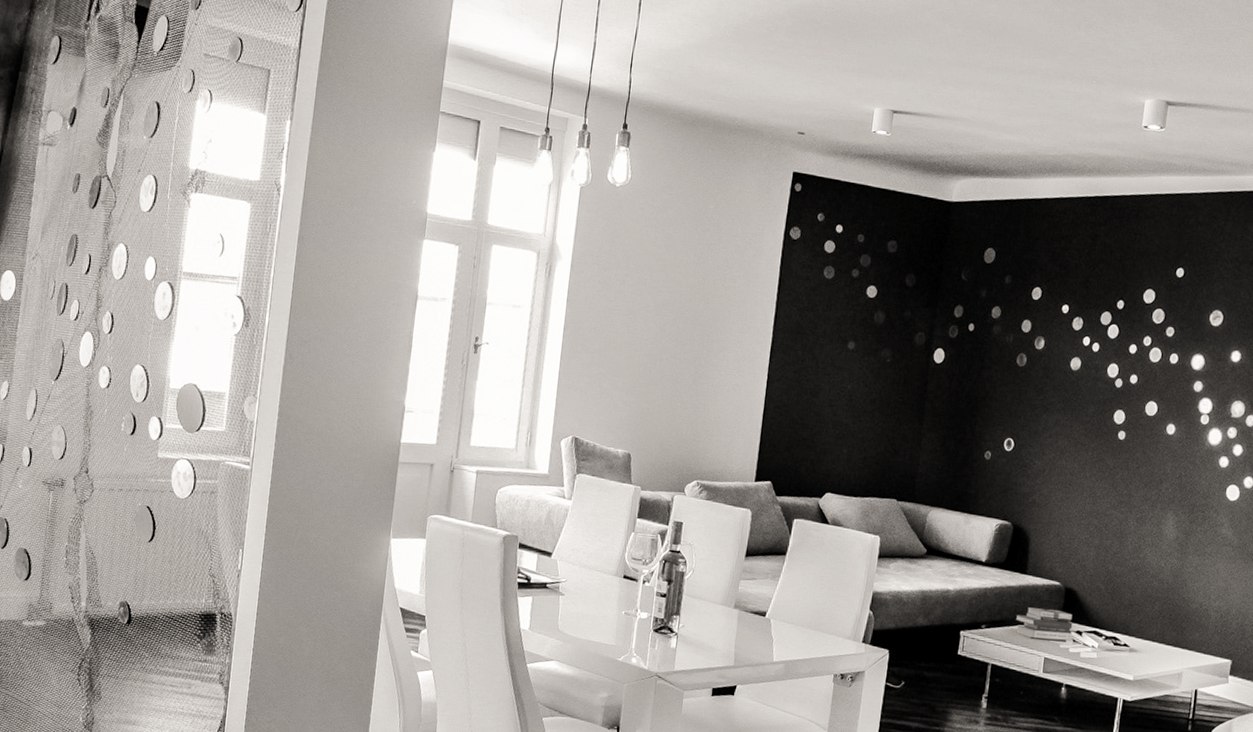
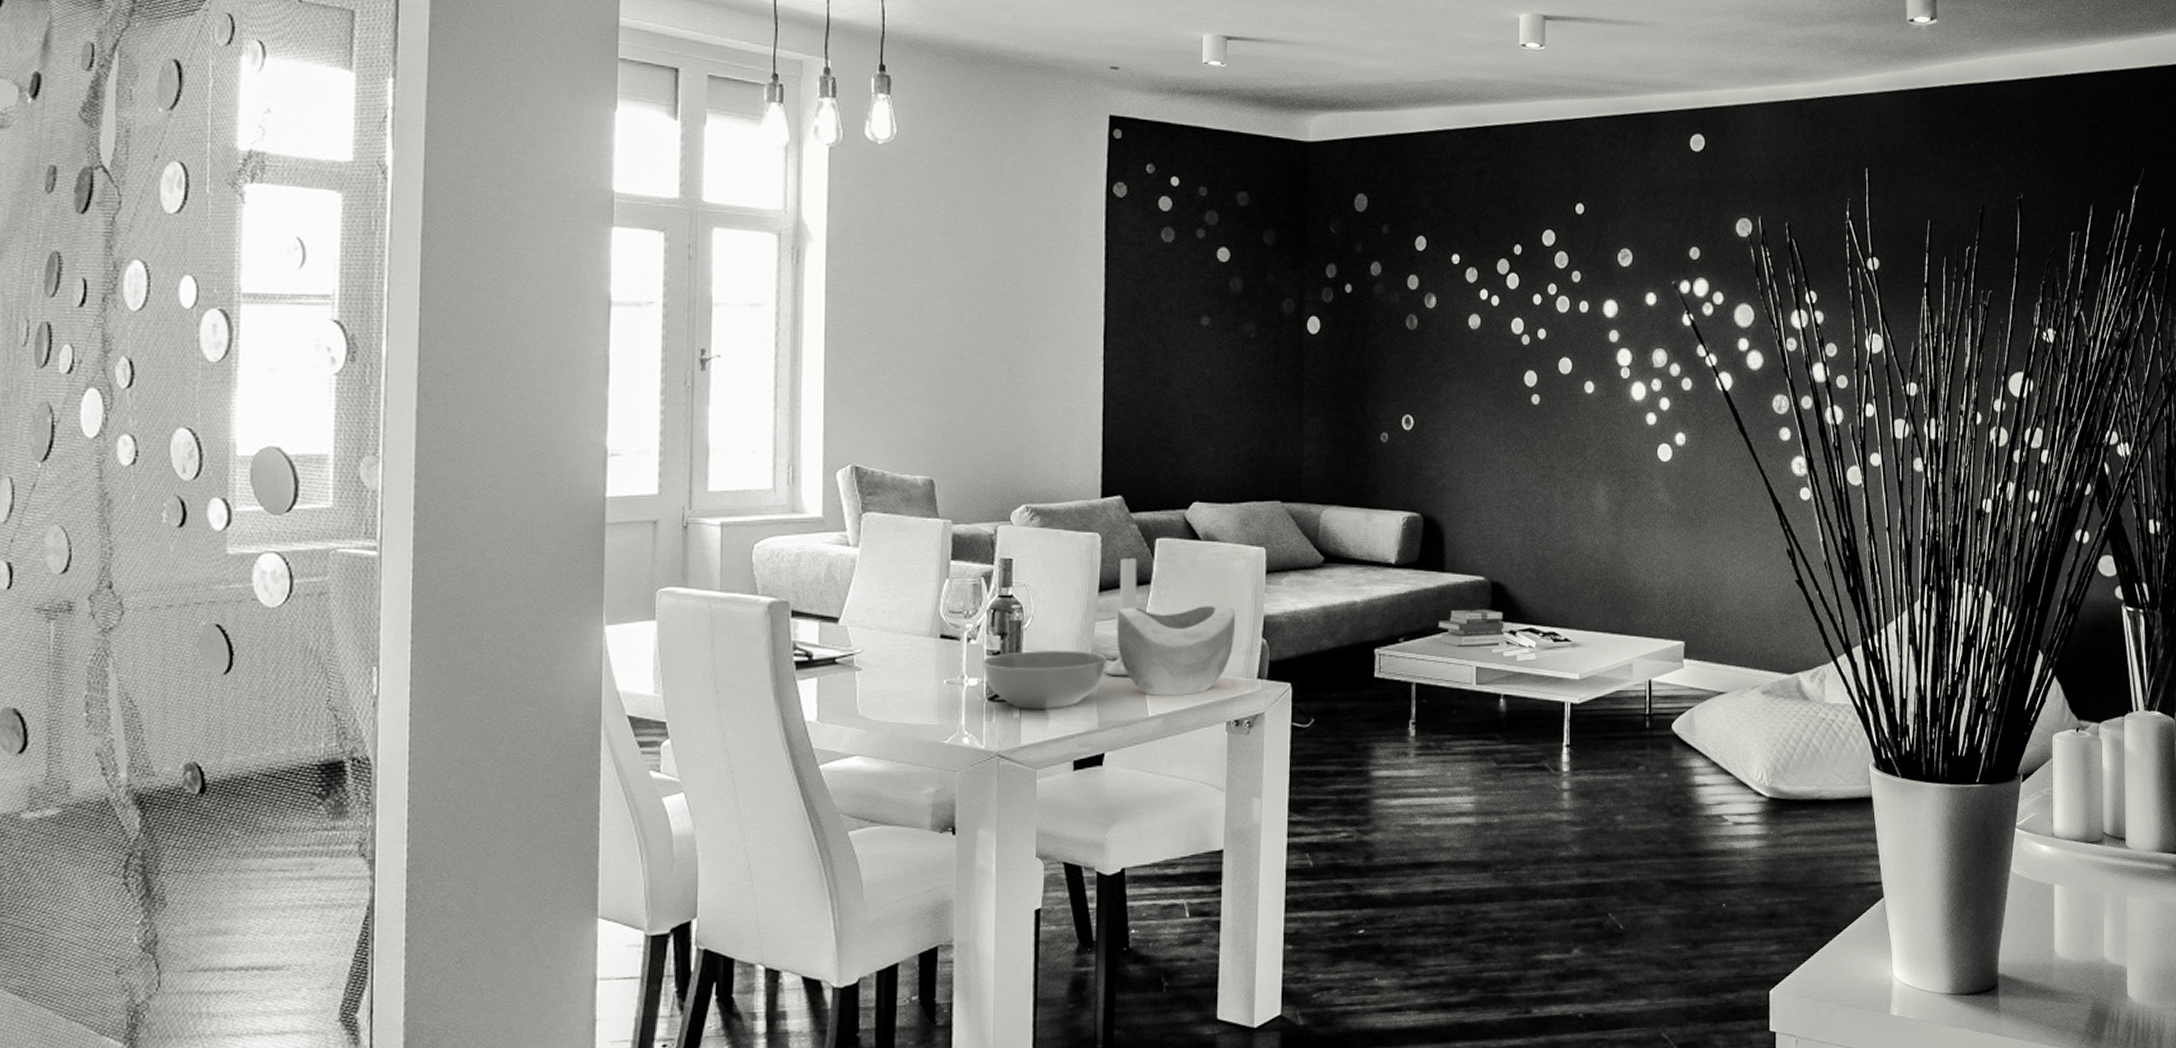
bowl: none [651,596,747,646] -> present [981,650,1108,709]
candle holder: none [744,531,778,627] -> present [1105,557,1138,677]
decorative bowl: none [755,571,851,649] -> present [1116,604,1236,697]

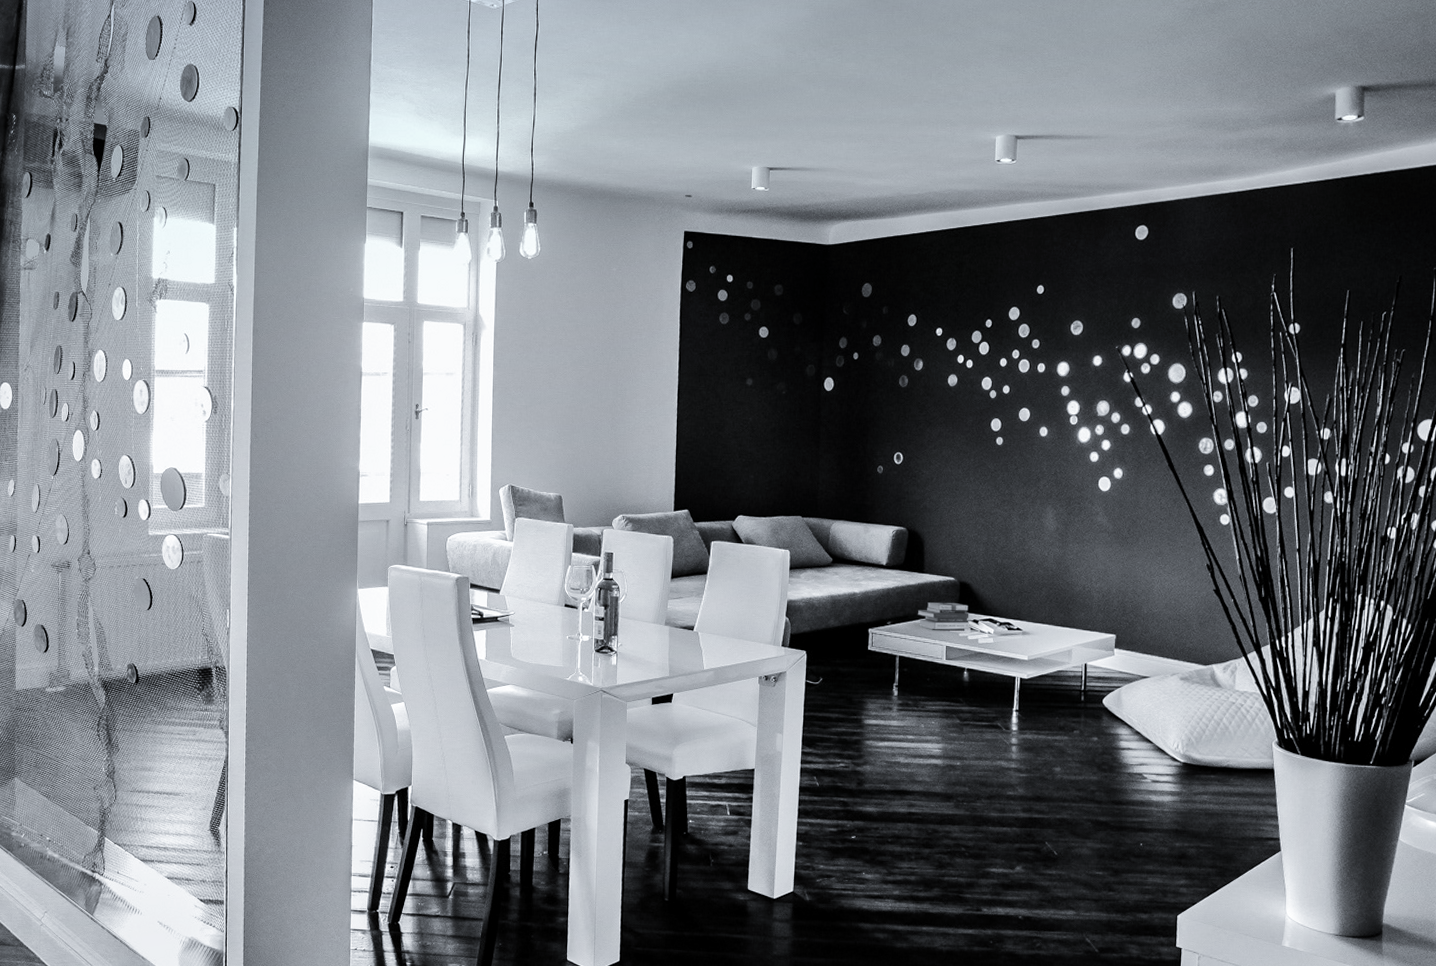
bowl: present [981,650,1108,709] -> none [591,618,677,660]
candle holder: present [1105,557,1138,677] -> none [674,554,698,640]
decorative bowl: present [1116,604,1236,697] -> none [683,590,767,657]

